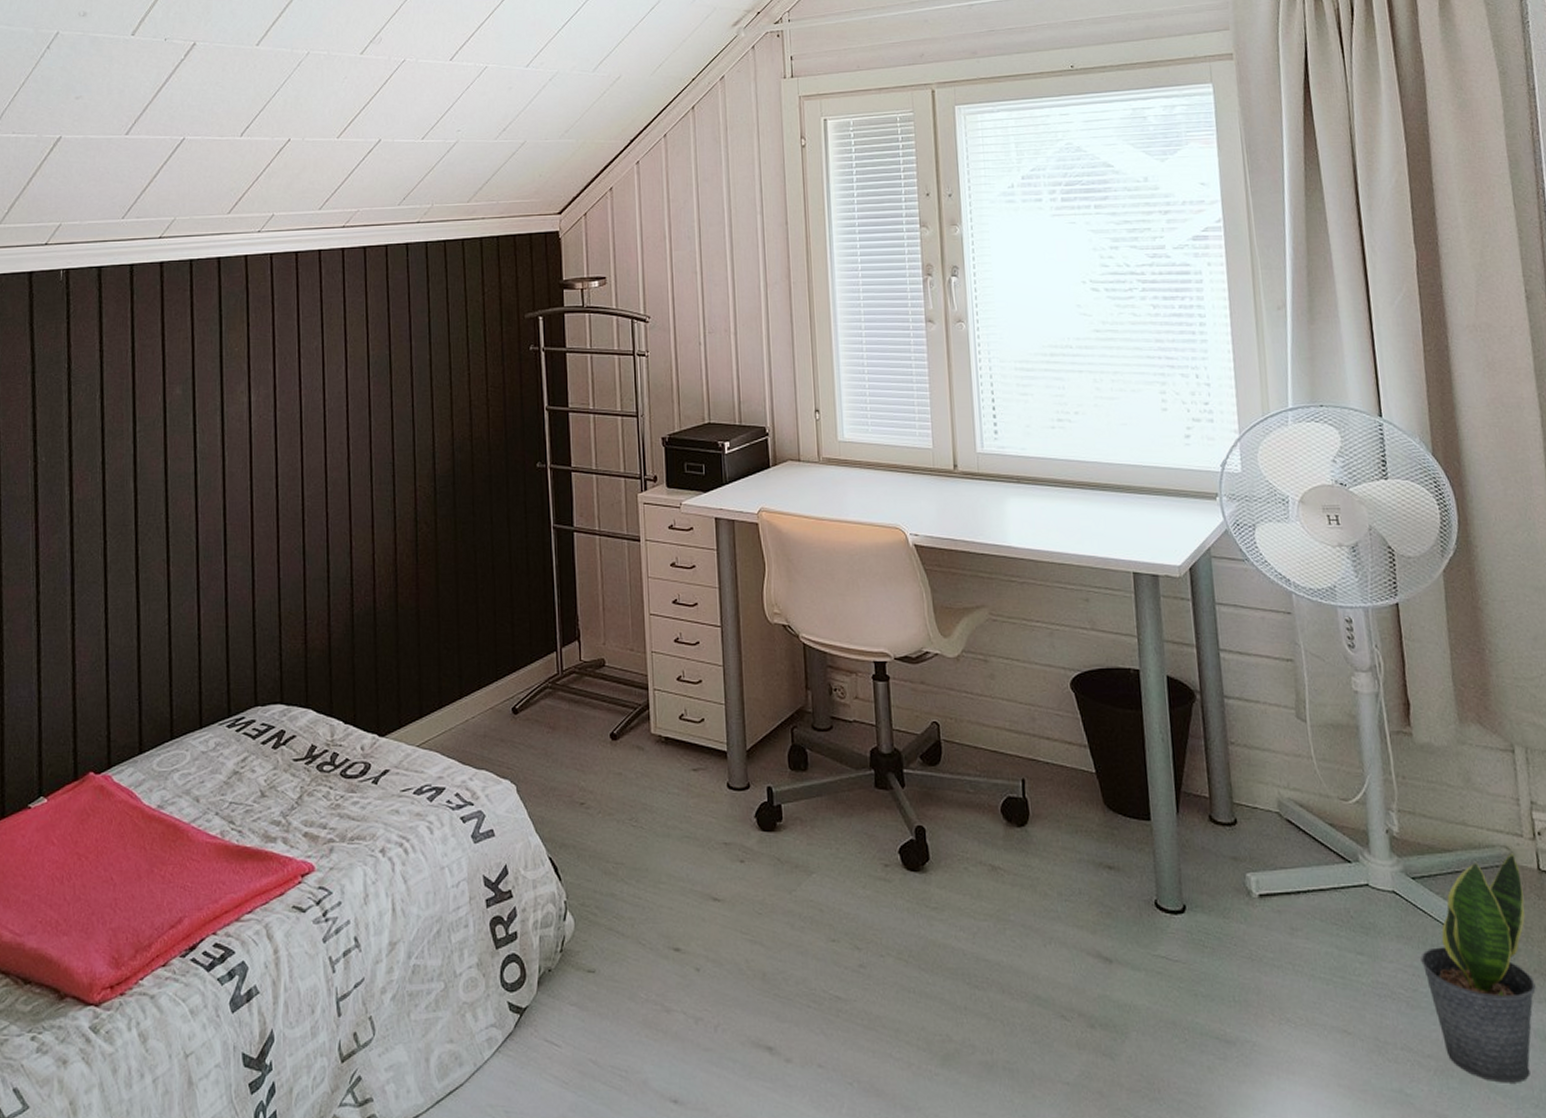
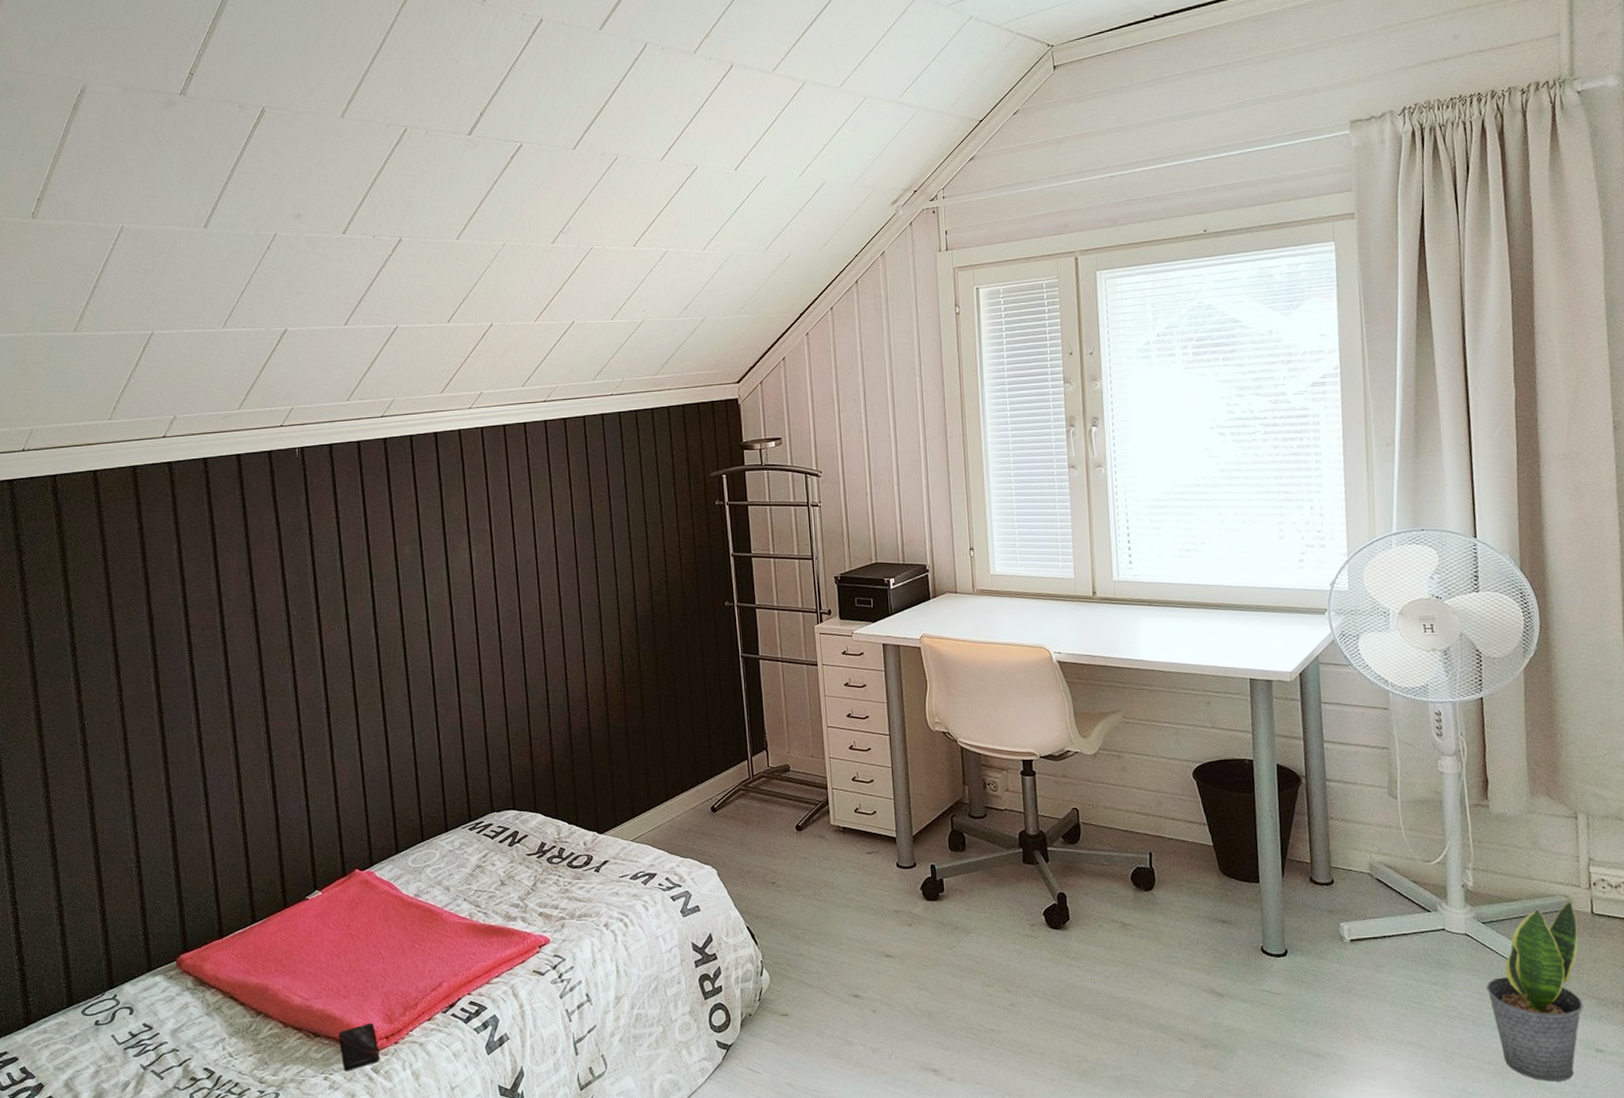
smartphone: none [53,967,103,1030] -> present [339,1022,381,1072]

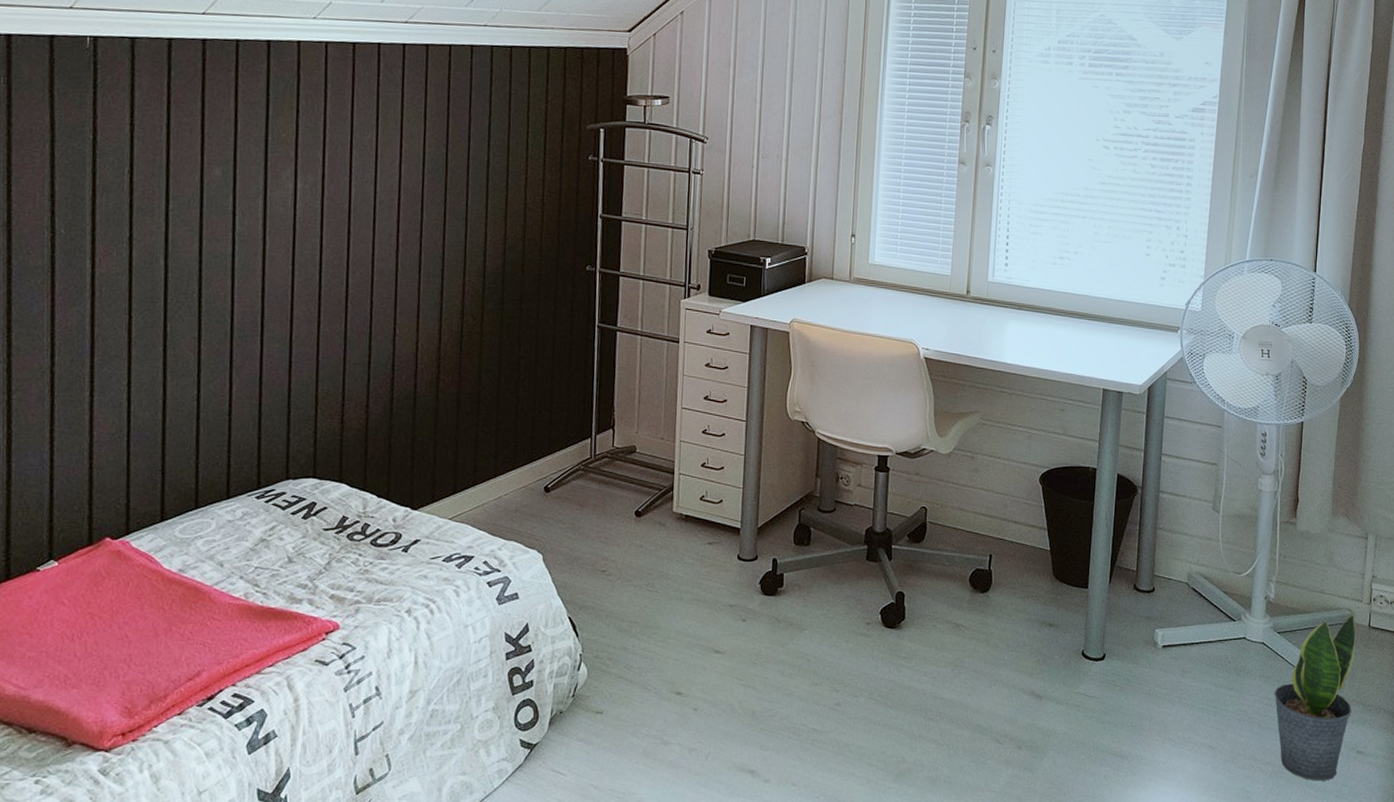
smartphone: present [339,1022,381,1072] -> none [60,717,113,774]

